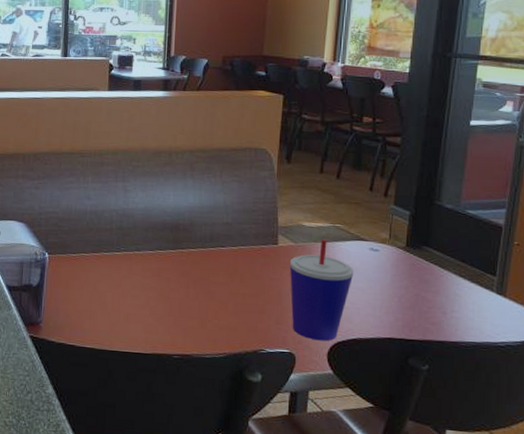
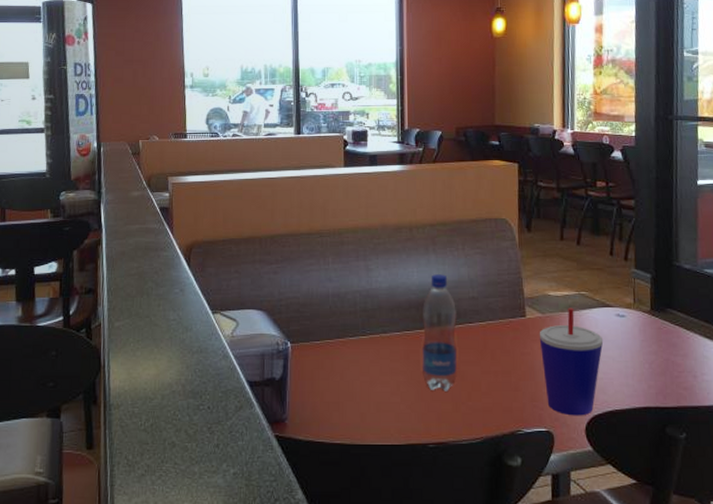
bottle: none [172,199,210,309] -> present [422,274,457,391]

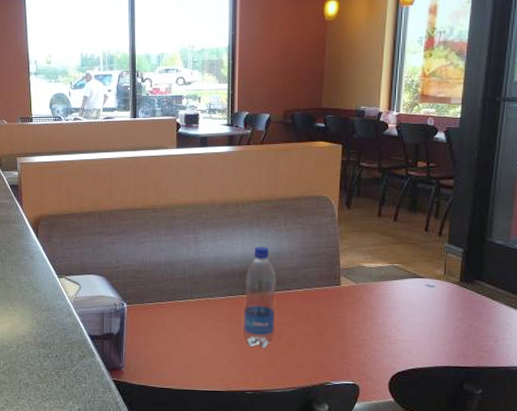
beverage cup: present [539,307,604,416] -> none [351,278,412,372]

